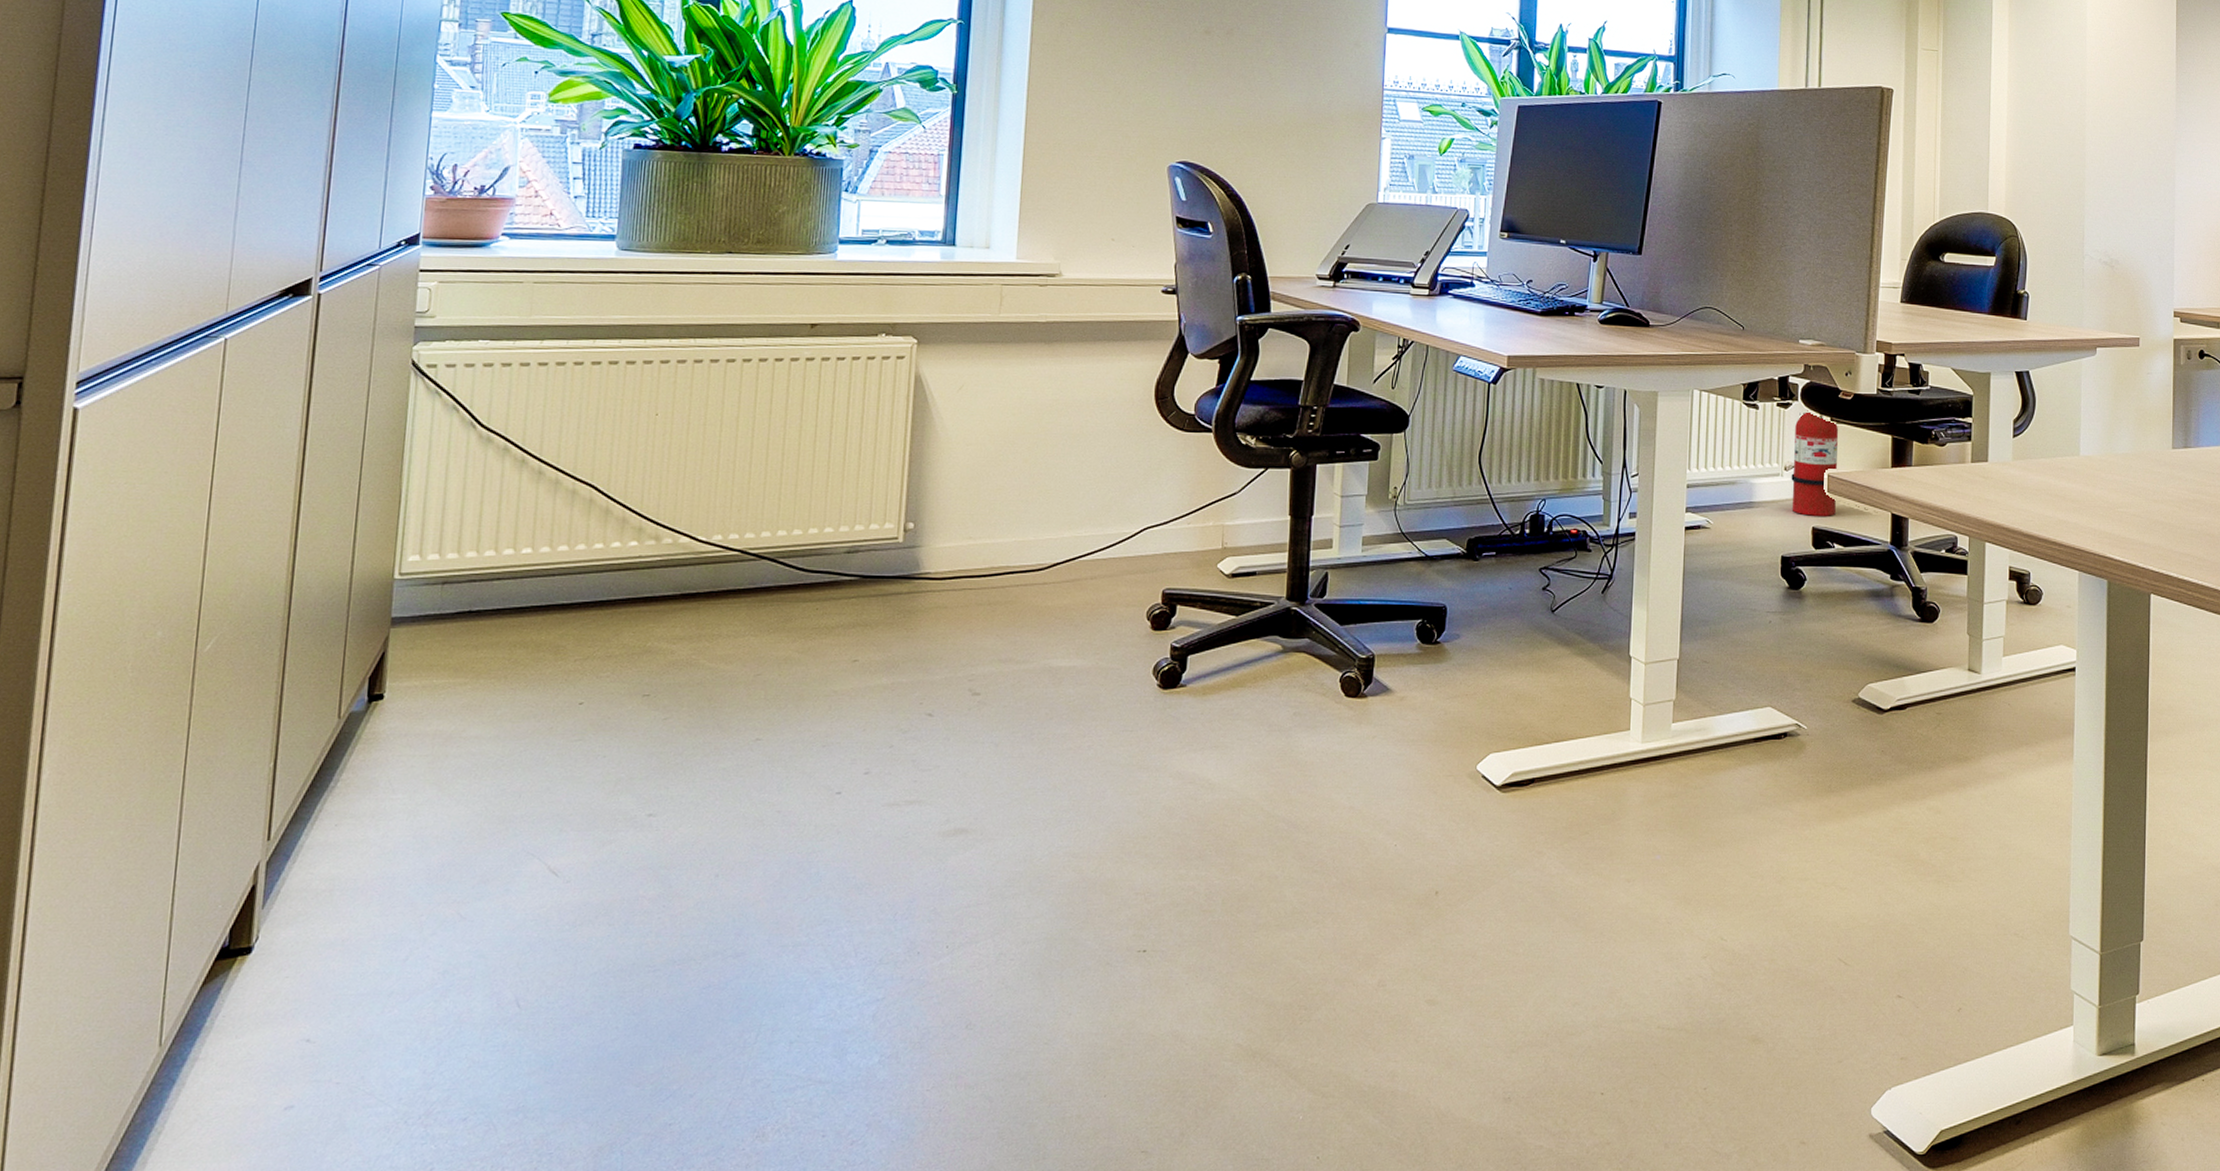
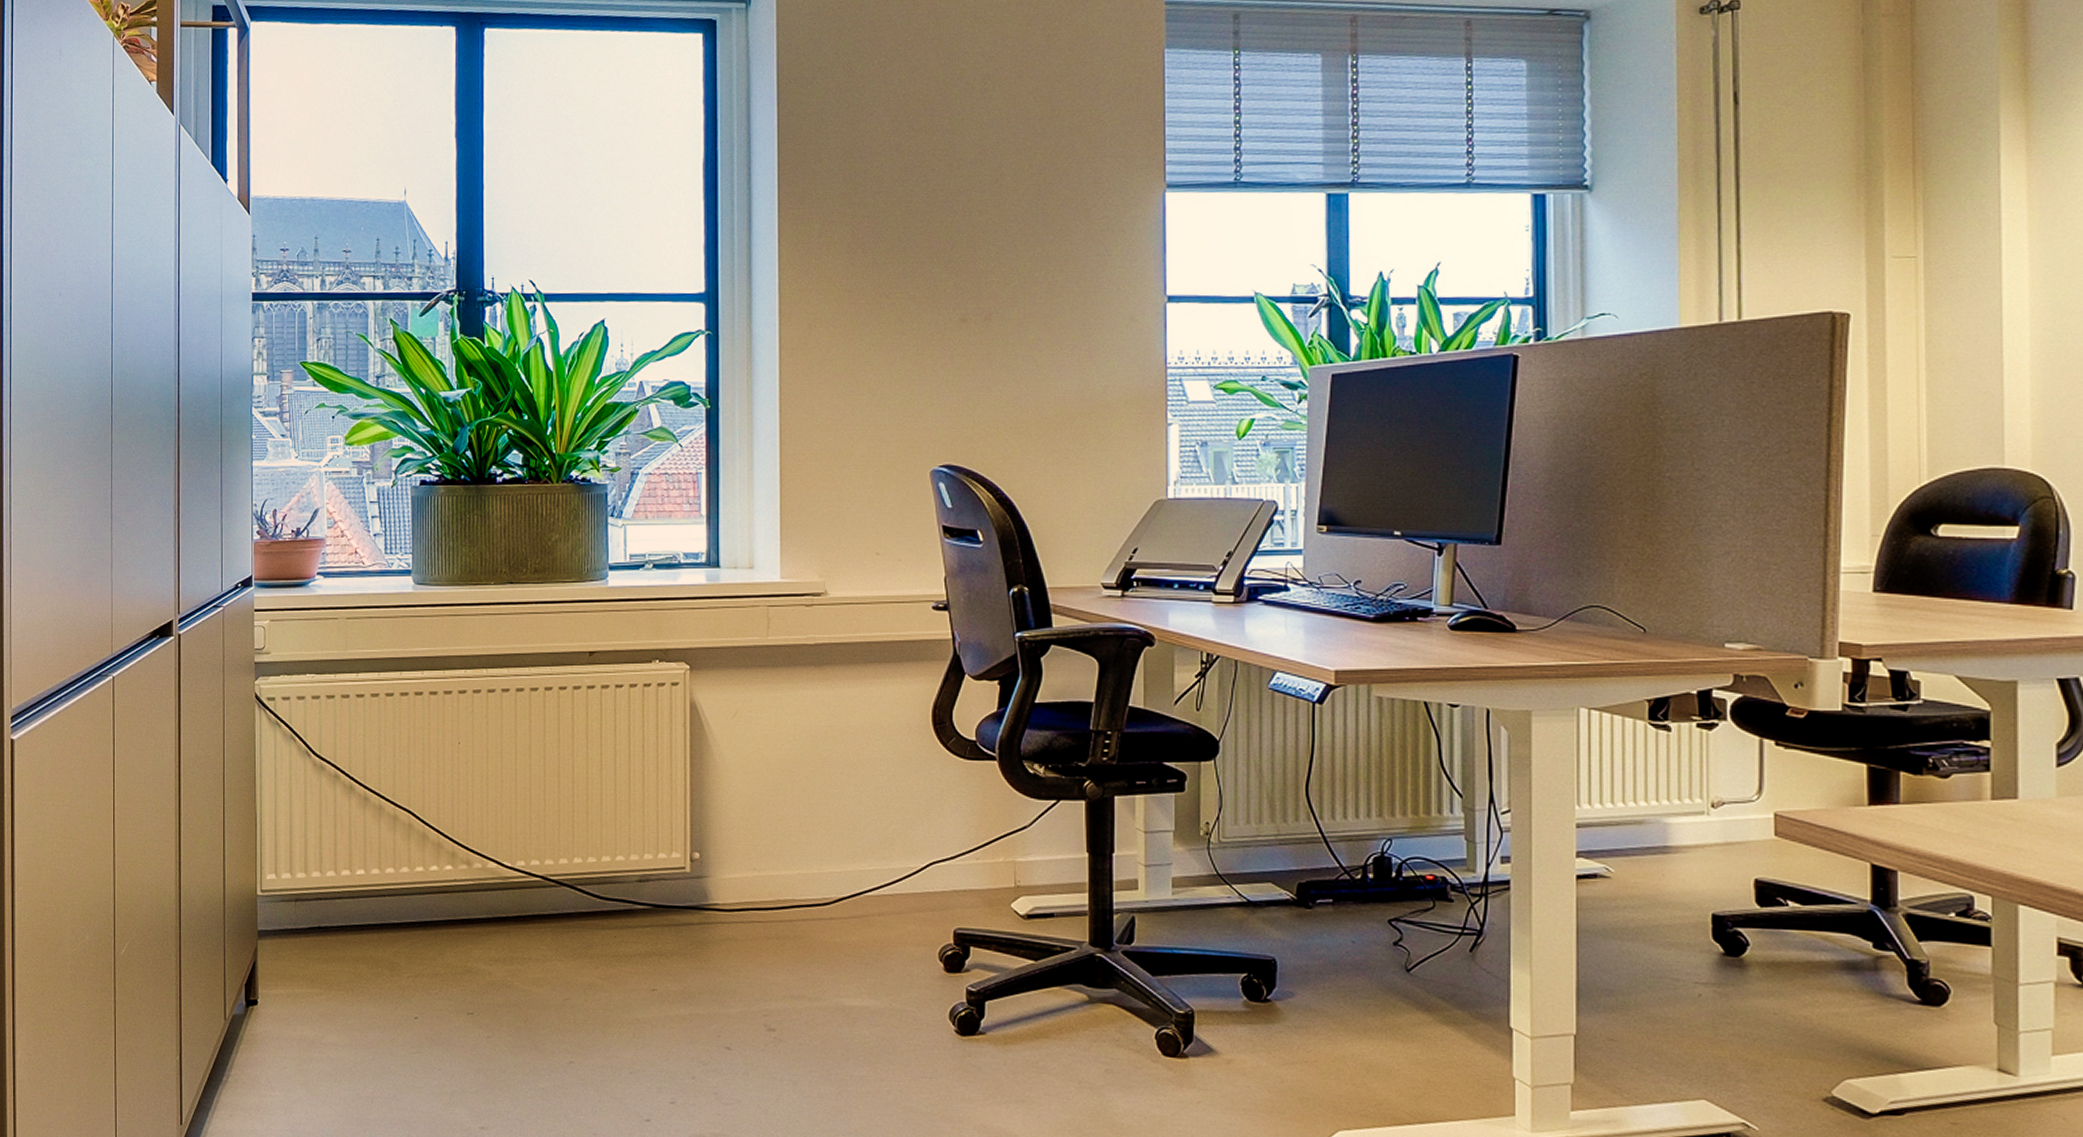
fire extinguisher: present [1791,410,1838,516] -> none [1721,732,1788,866]

